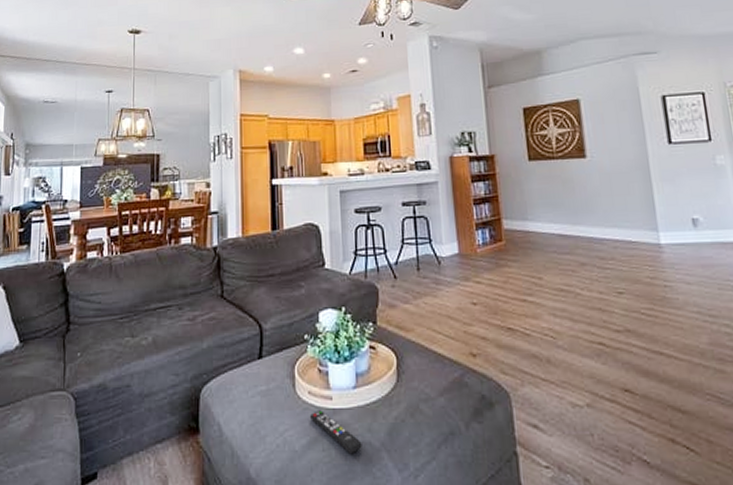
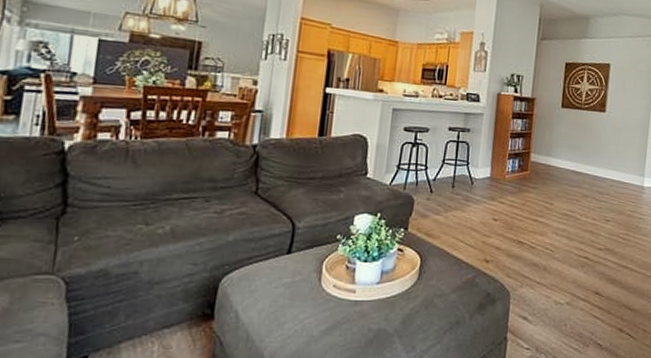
remote control: present [310,410,362,455] -> none [332,301,378,339]

